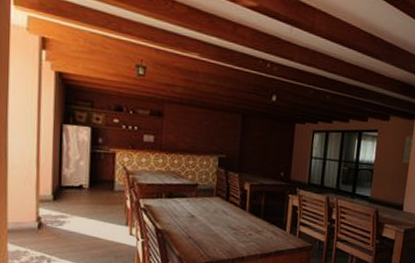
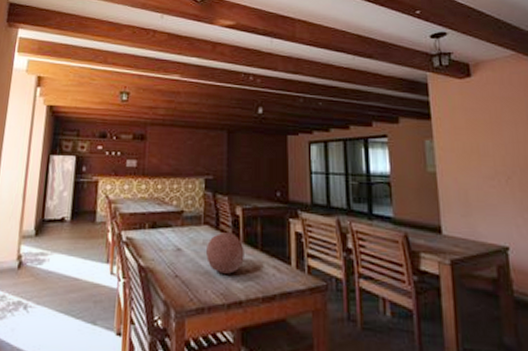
decorative ball: none [216,203,249,236] -> present [205,232,244,274]

